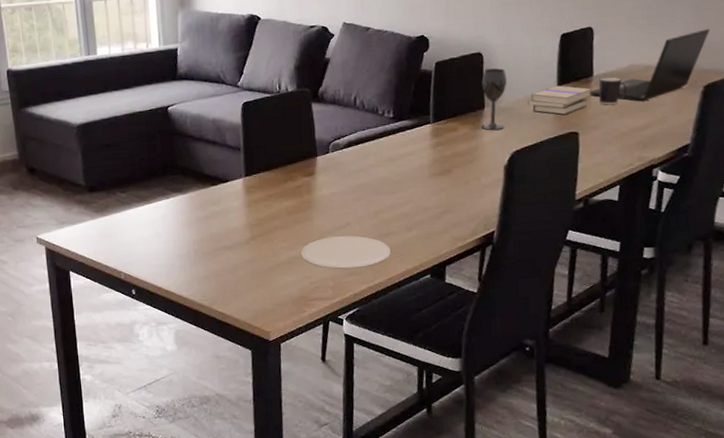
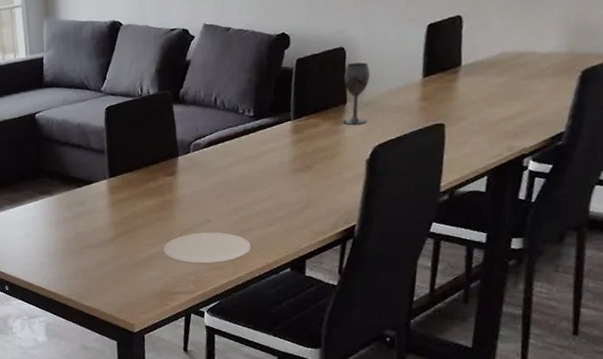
books: present [527,85,592,115] -> none [391,77,459,107]
laptop: present [589,29,710,101] -> none [457,11,591,90]
mug: present [598,77,627,106] -> none [467,65,497,96]

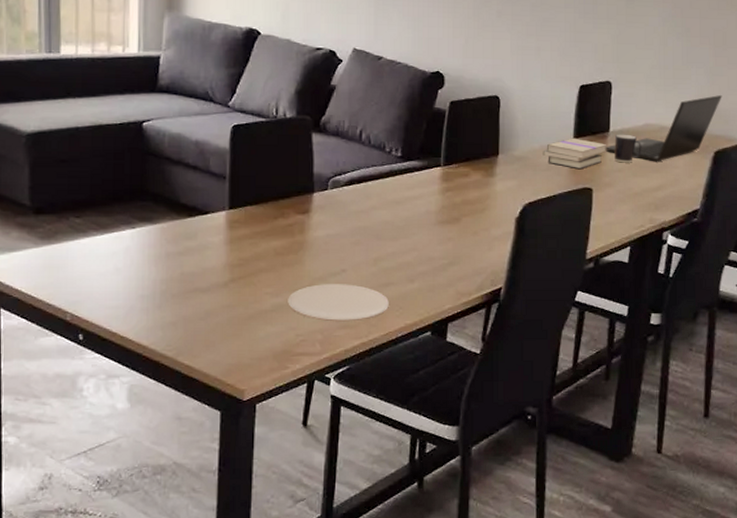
wine glass: present [343,62,370,125] -> none [494,114,523,179]
books: none [391,77,459,107] -> present [543,138,607,170]
laptop: none [457,11,591,90] -> present [605,95,722,161]
mug: none [467,65,497,96] -> present [614,134,642,163]

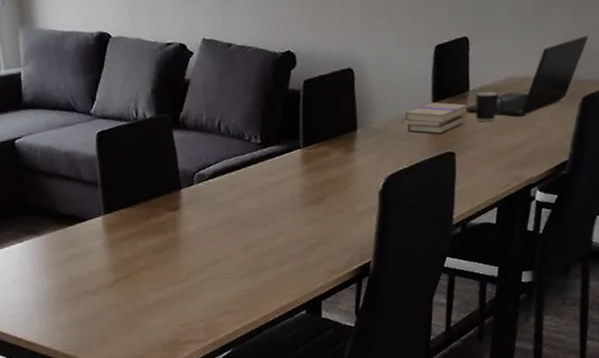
plate: present [288,284,389,322] -> none [169,273,264,310]

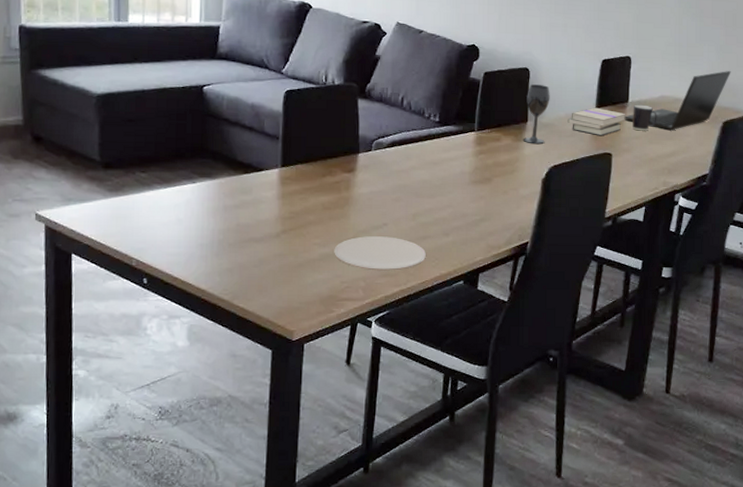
plate: none [169,273,264,310] -> present [334,236,426,271]
wine glass: none [353,85,380,154] -> present [523,84,550,144]

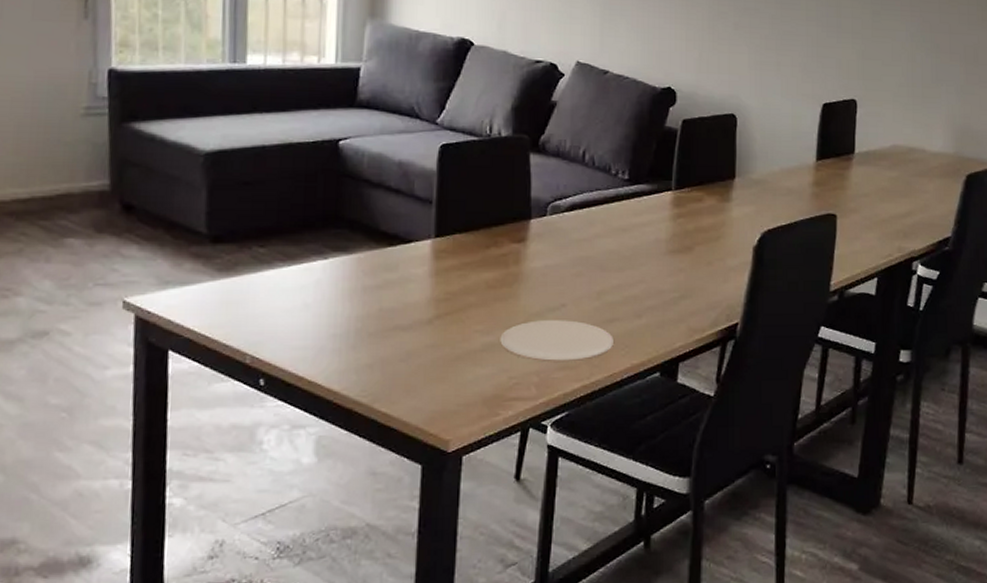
wine glass: present [523,84,550,144] -> none [730,134,762,204]
books: present [567,107,626,136] -> none [783,160,852,194]
laptop: present [624,71,731,130] -> none [850,115,974,185]
mug: present [633,104,657,131] -> none [860,156,889,187]

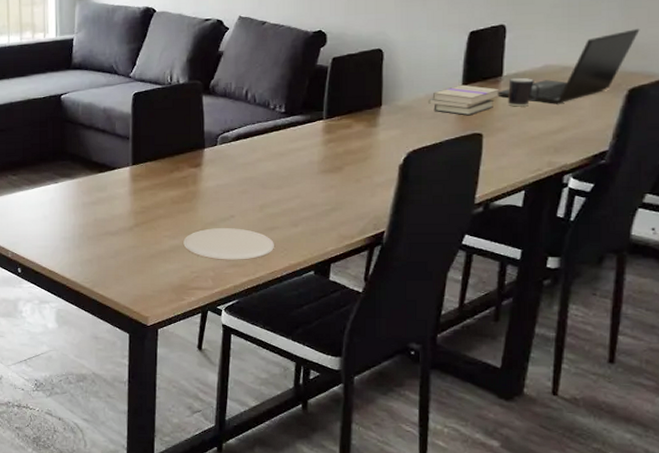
books: none [783,160,852,194] -> present [428,84,500,116]
laptop: none [850,115,974,185] -> present [497,29,640,103]
mug: none [860,156,889,187] -> present [508,77,540,107]

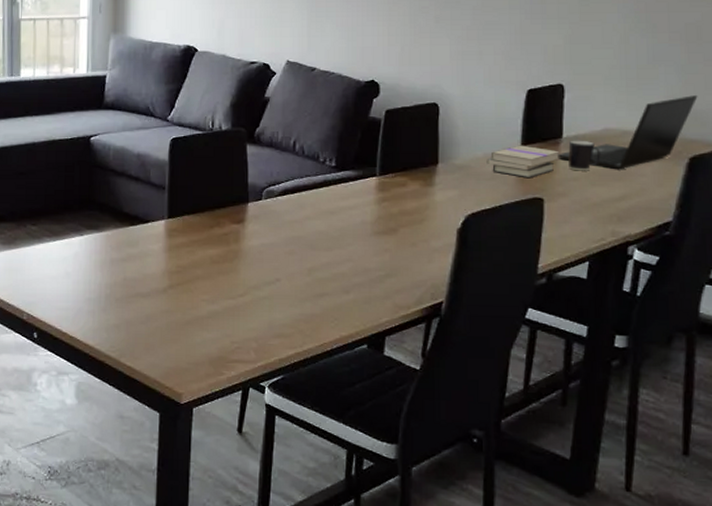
plate: present [183,228,274,261] -> none [223,292,324,331]

